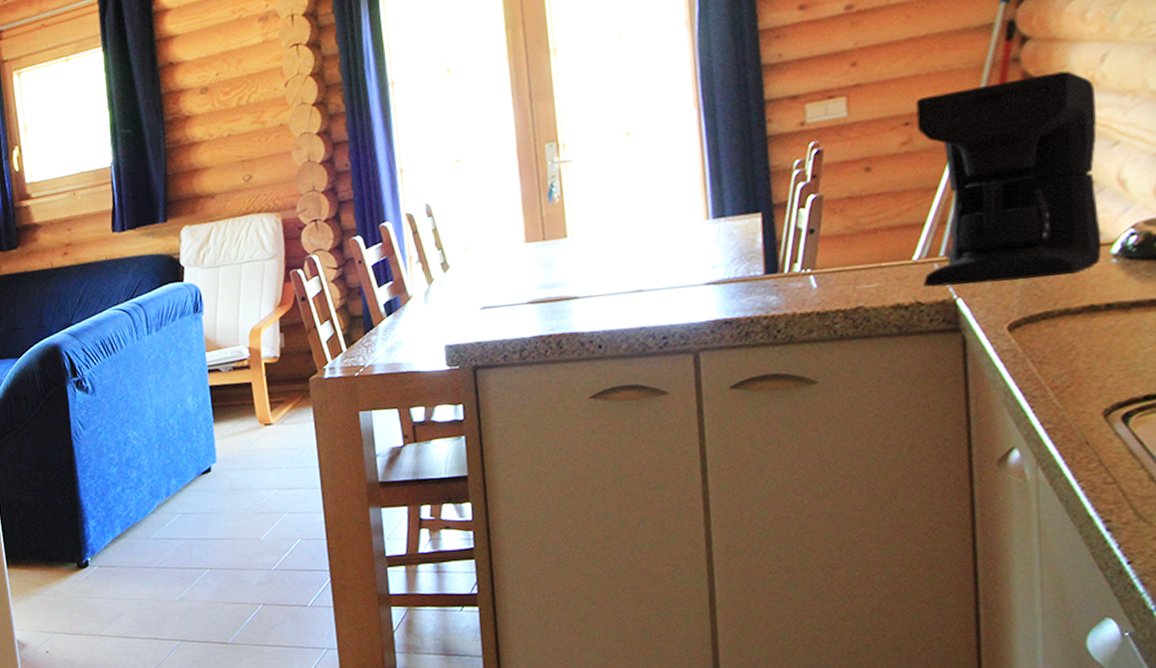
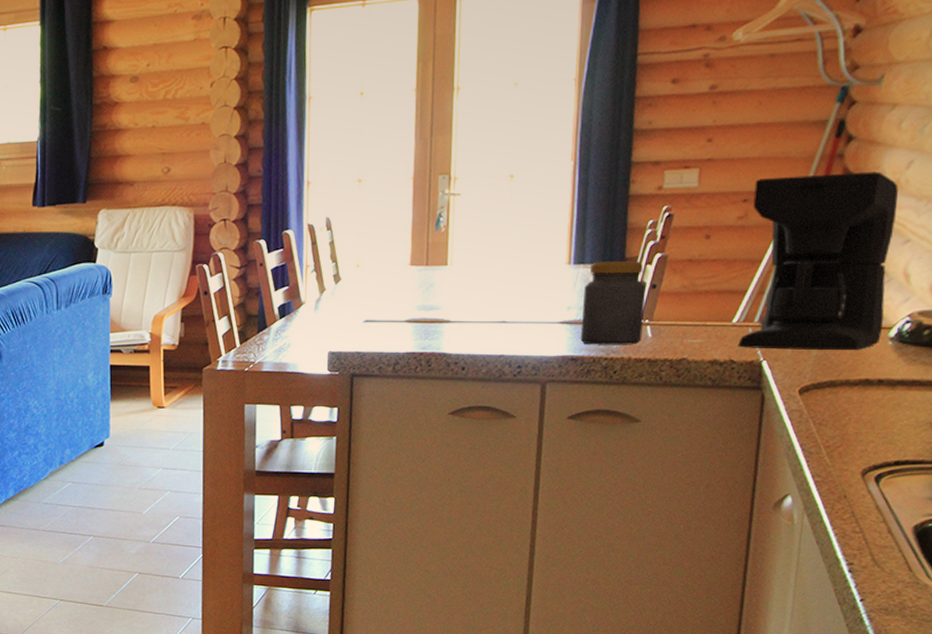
jar: none [729,206,806,305] -> present [580,261,647,345]

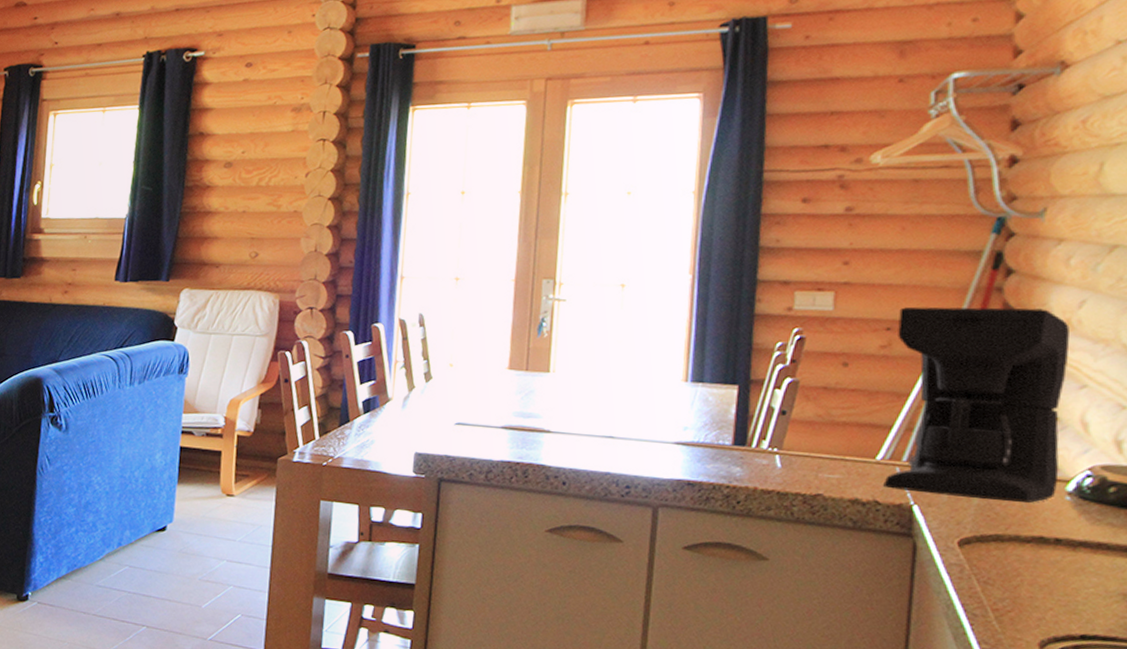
jar: present [580,261,647,345] -> none [698,381,775,475]

